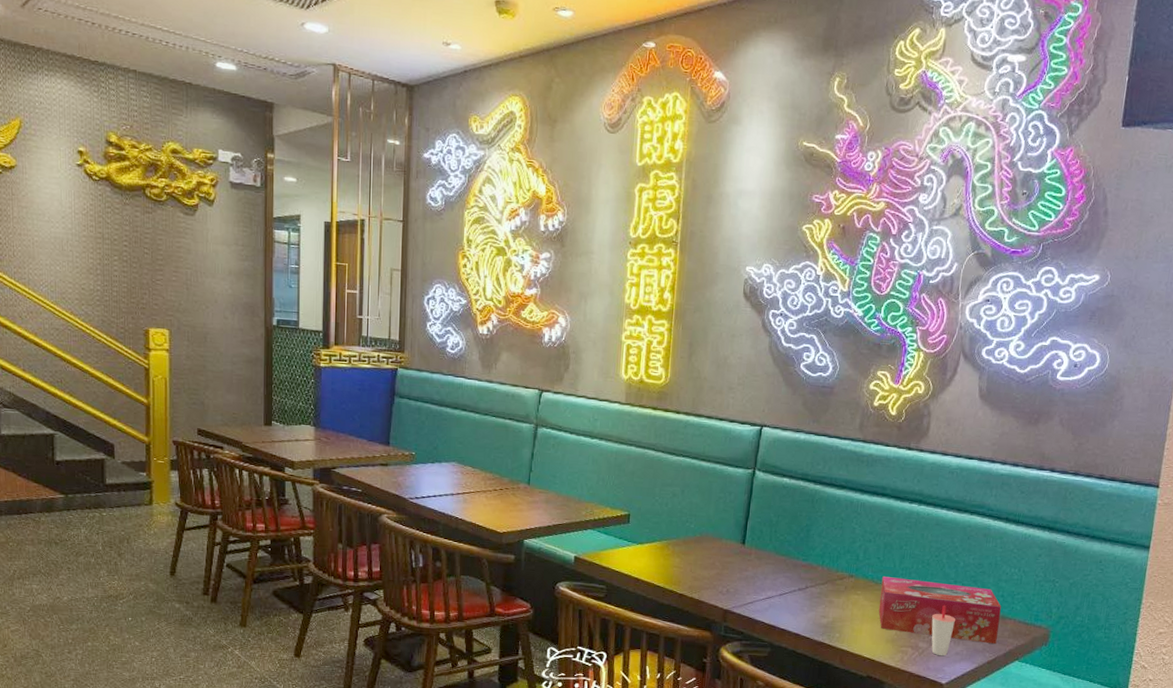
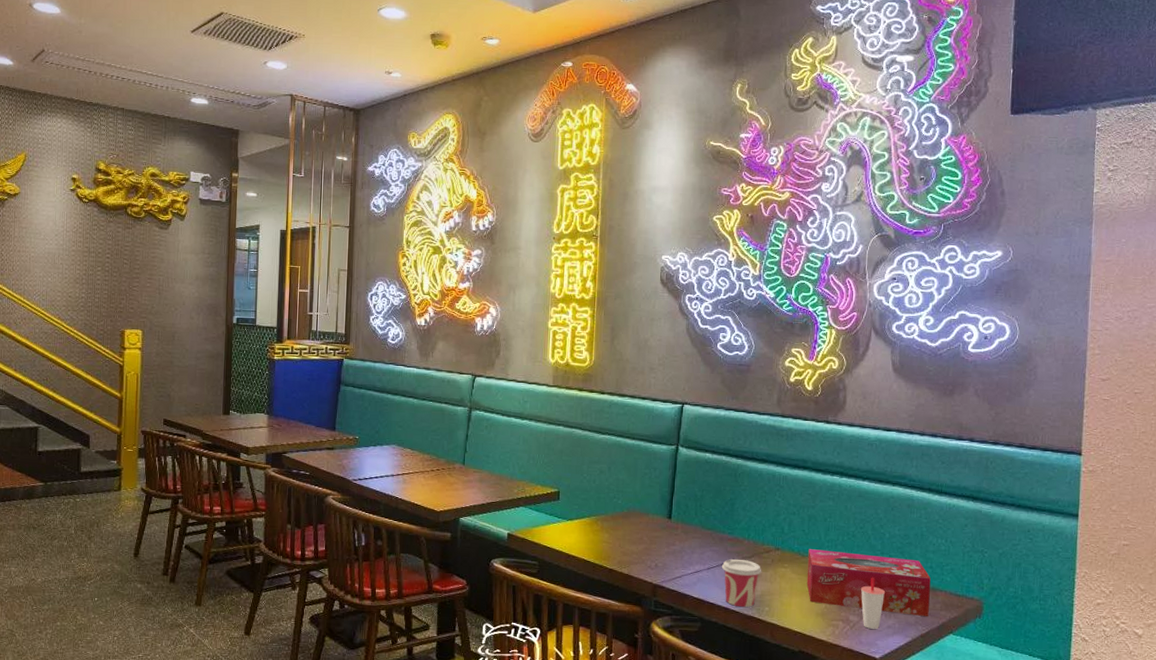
cup: none [793,585,835,634] -> present [721,559,762,608]

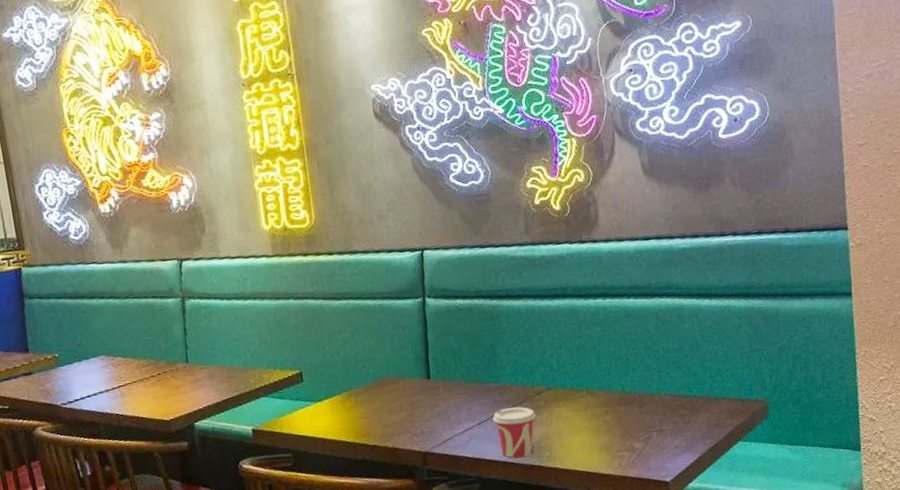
tissue box: present [806,549,931,617] -> none [581,371,715,438]
cup: present [861,578,885,629] -> none [642,399,667,453]

